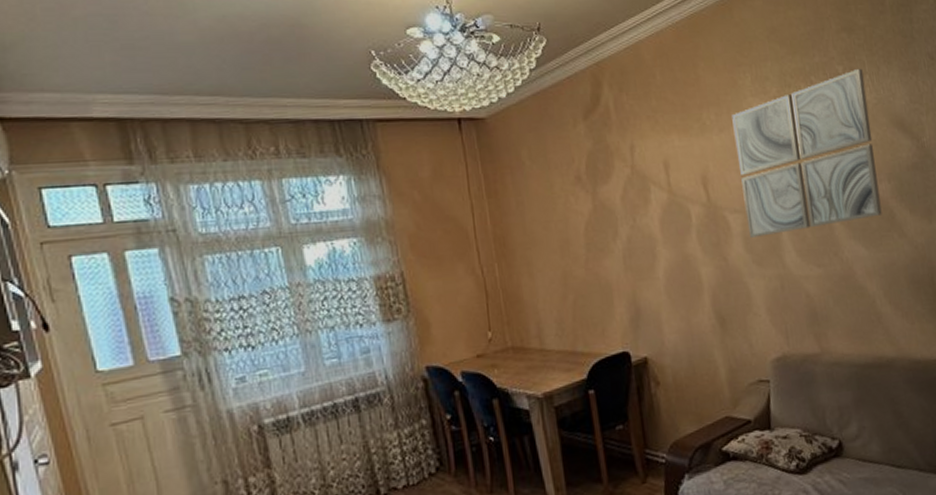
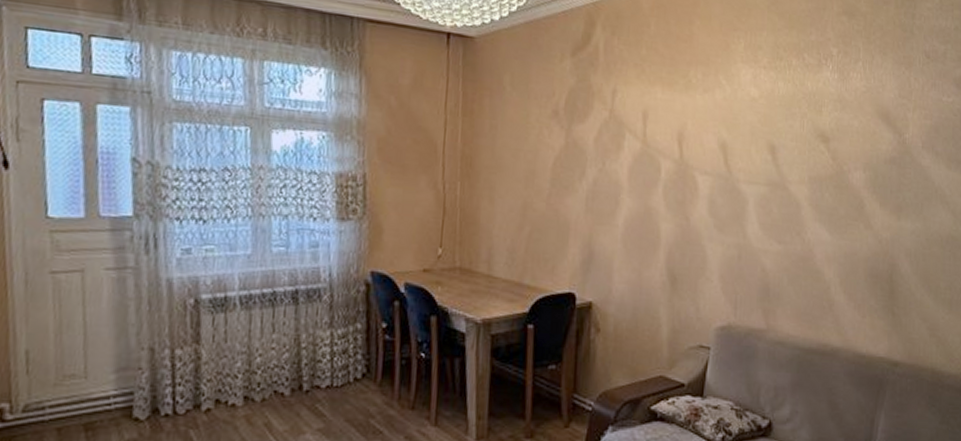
wall art: present [732,68,882,238] -> none [715,53,857,204]

